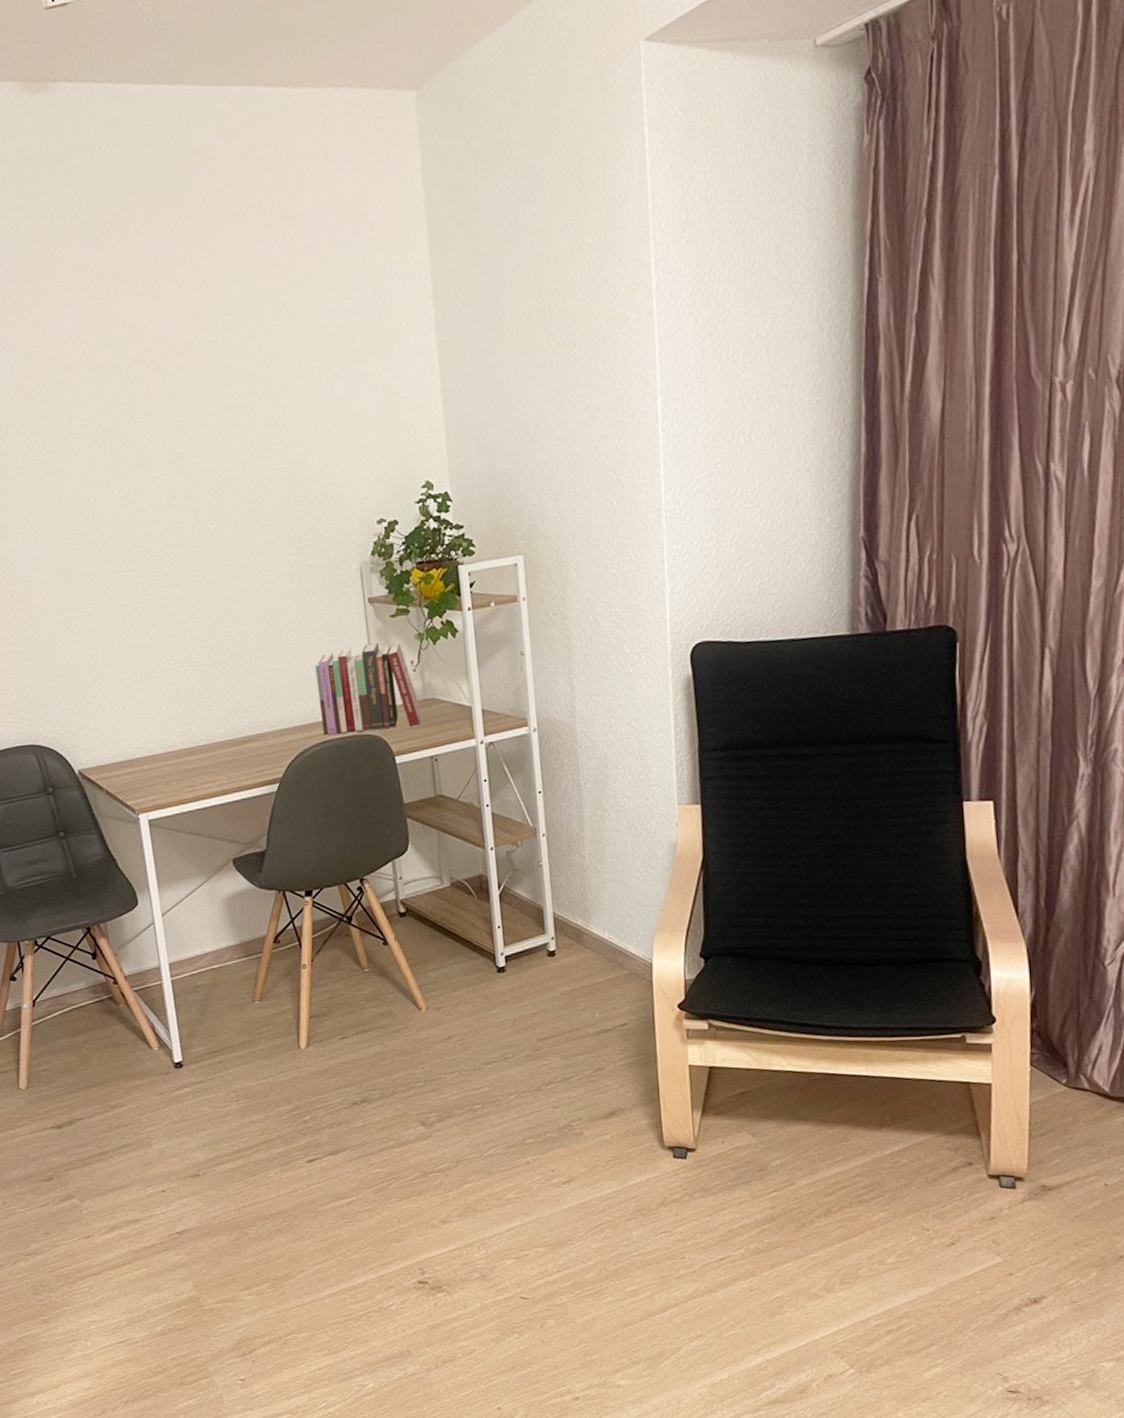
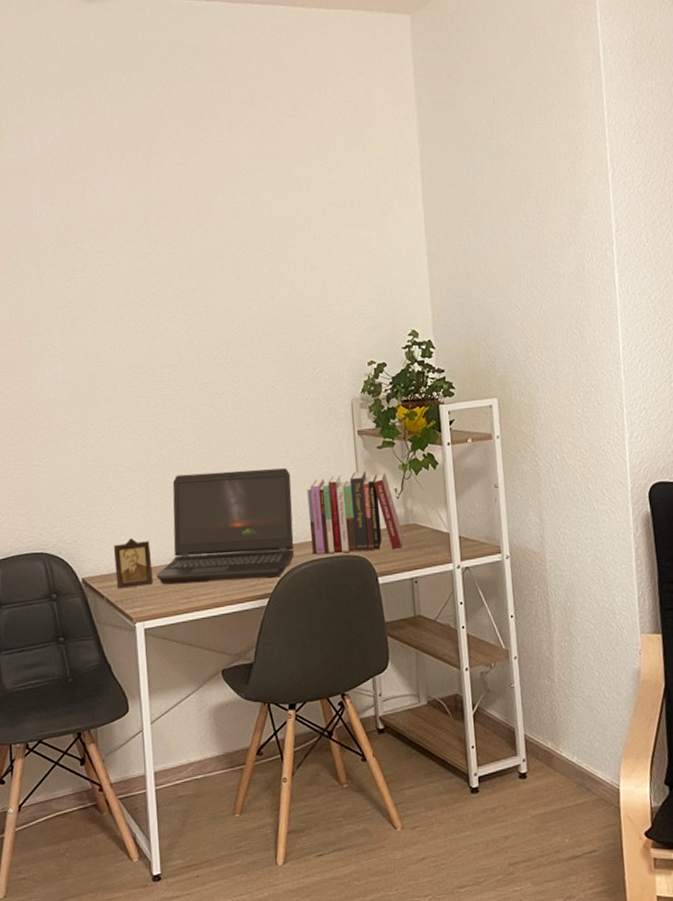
photo frame: none [108,725,154,780] -> present [113,538,153,589]
laptop computer: none [157,643,305,773] -> present [156,468,295,584]

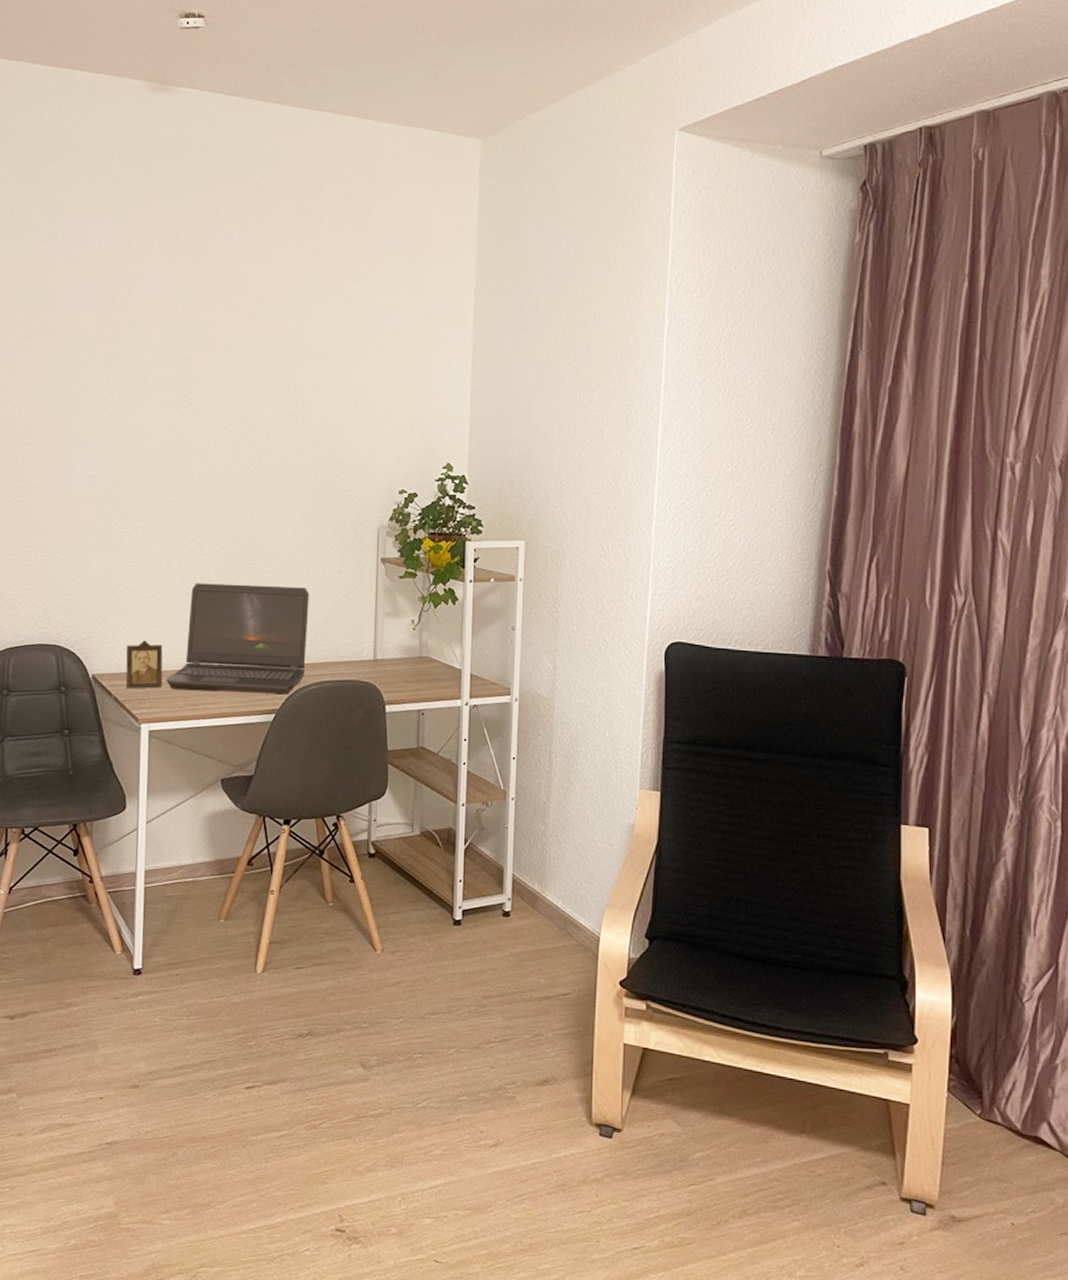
books: present [307,471,404,554] -> none [323,599,416,679]

